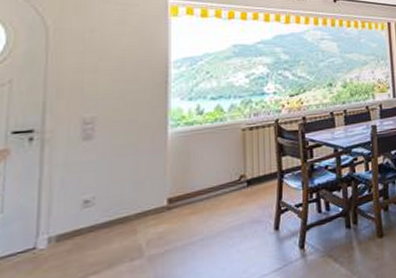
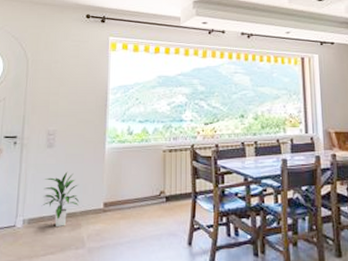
indoor plant: none [76,167,134,238] -> present [41,171,80,226]

